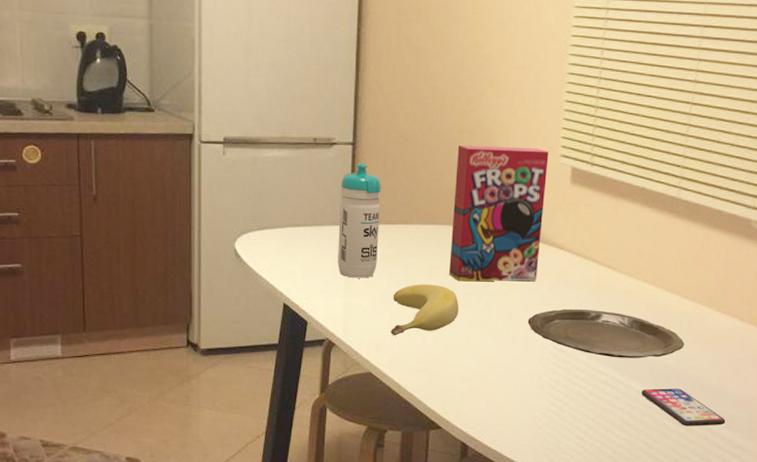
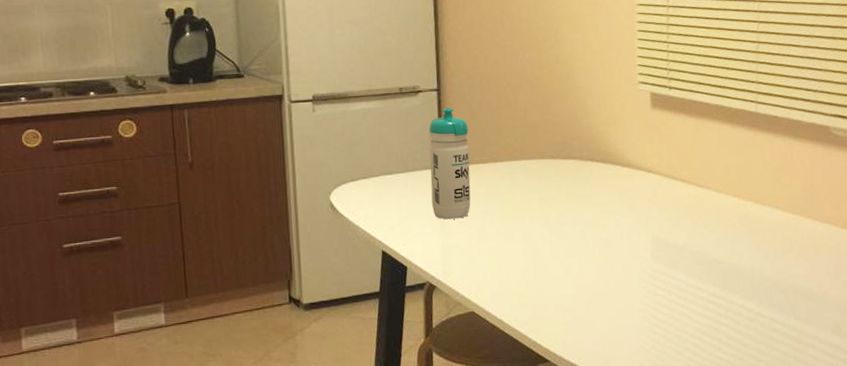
banana: present [391,284,459,336] -> none [489,218,555,273]
cereal box: present [449,144,549,282] -> none [539,78,629,213]
plate: present [527,308,685,358] -> none [624,228,781,274]
smartphone: present [641,388,726,426] -> none [744,299,831,336]

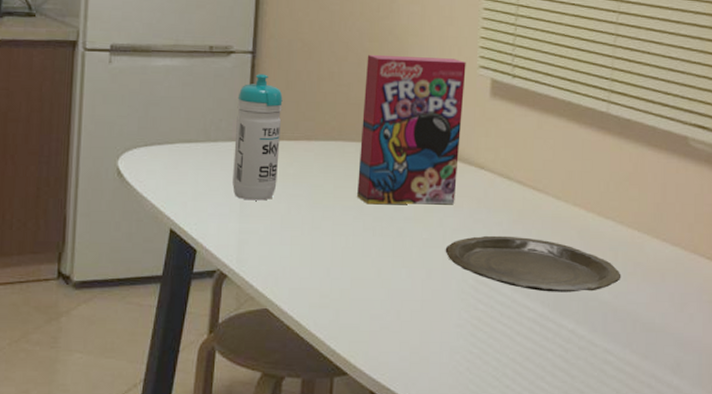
cereal box: none [539,78,629,213] -> present [357,54,466,205]
plate: none [624,228,781,274] -> present [445,235,621,293]

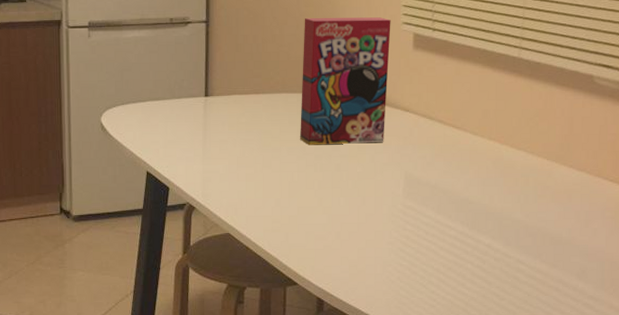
water bottle: present [232,74,283,201] -> none [195,39,234,146]
plate: present [445,235,621,293] -> none [377,167,532,214]

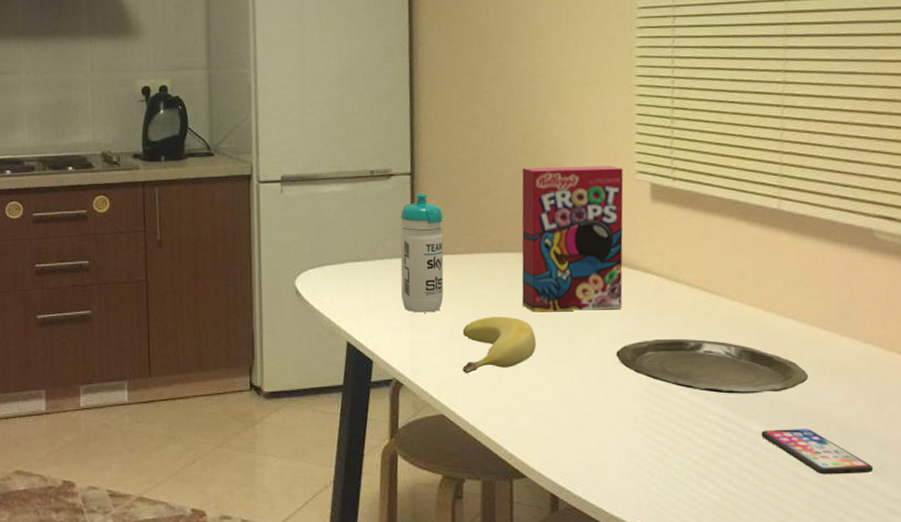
water bottle: none [195,39,234,146] -> present [400,193,444,313]
banana: none [247,149,310,199] -> present [462,316,536,374]
plate: none [377,167,532,214] -> present [616,338,809,394]
smartphone: none [491,241,577,278] -> present [761,429,874,475]

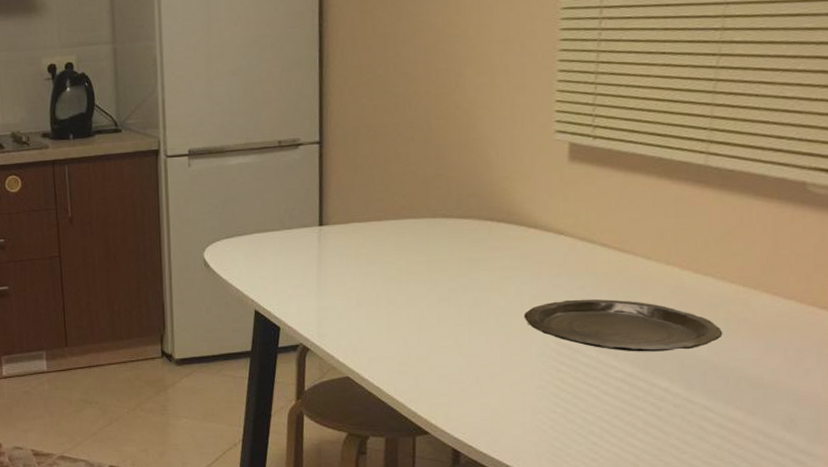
water bottle: present [400,193,444,313] -> none [308,162,352,281]
banana: present [462,316,536,374] -> none [368,282,443,338]
cereal box: present [522,166,624,312] -> none [430,126,541,277]
smartphone: present [761,429,874,475] -> none [669,384,783,428]

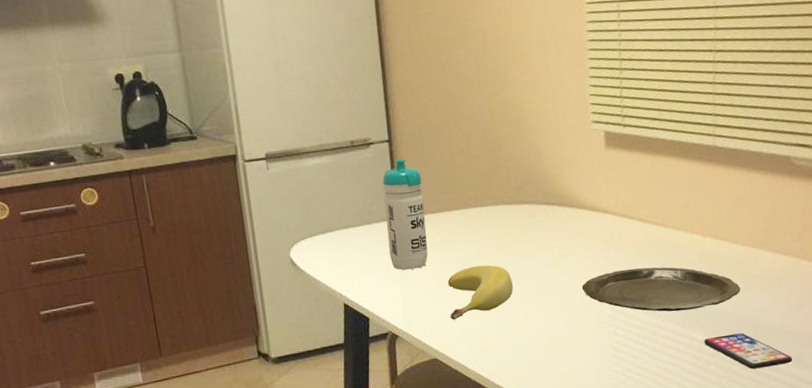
water bottle: none [308,162,352,281] -> present [382,158,428,270]
banana: none [368,282,443,338] -> present [447,265,513,320]
smartphone: none [669,384,783,428] -> present [704,333,793,370]

